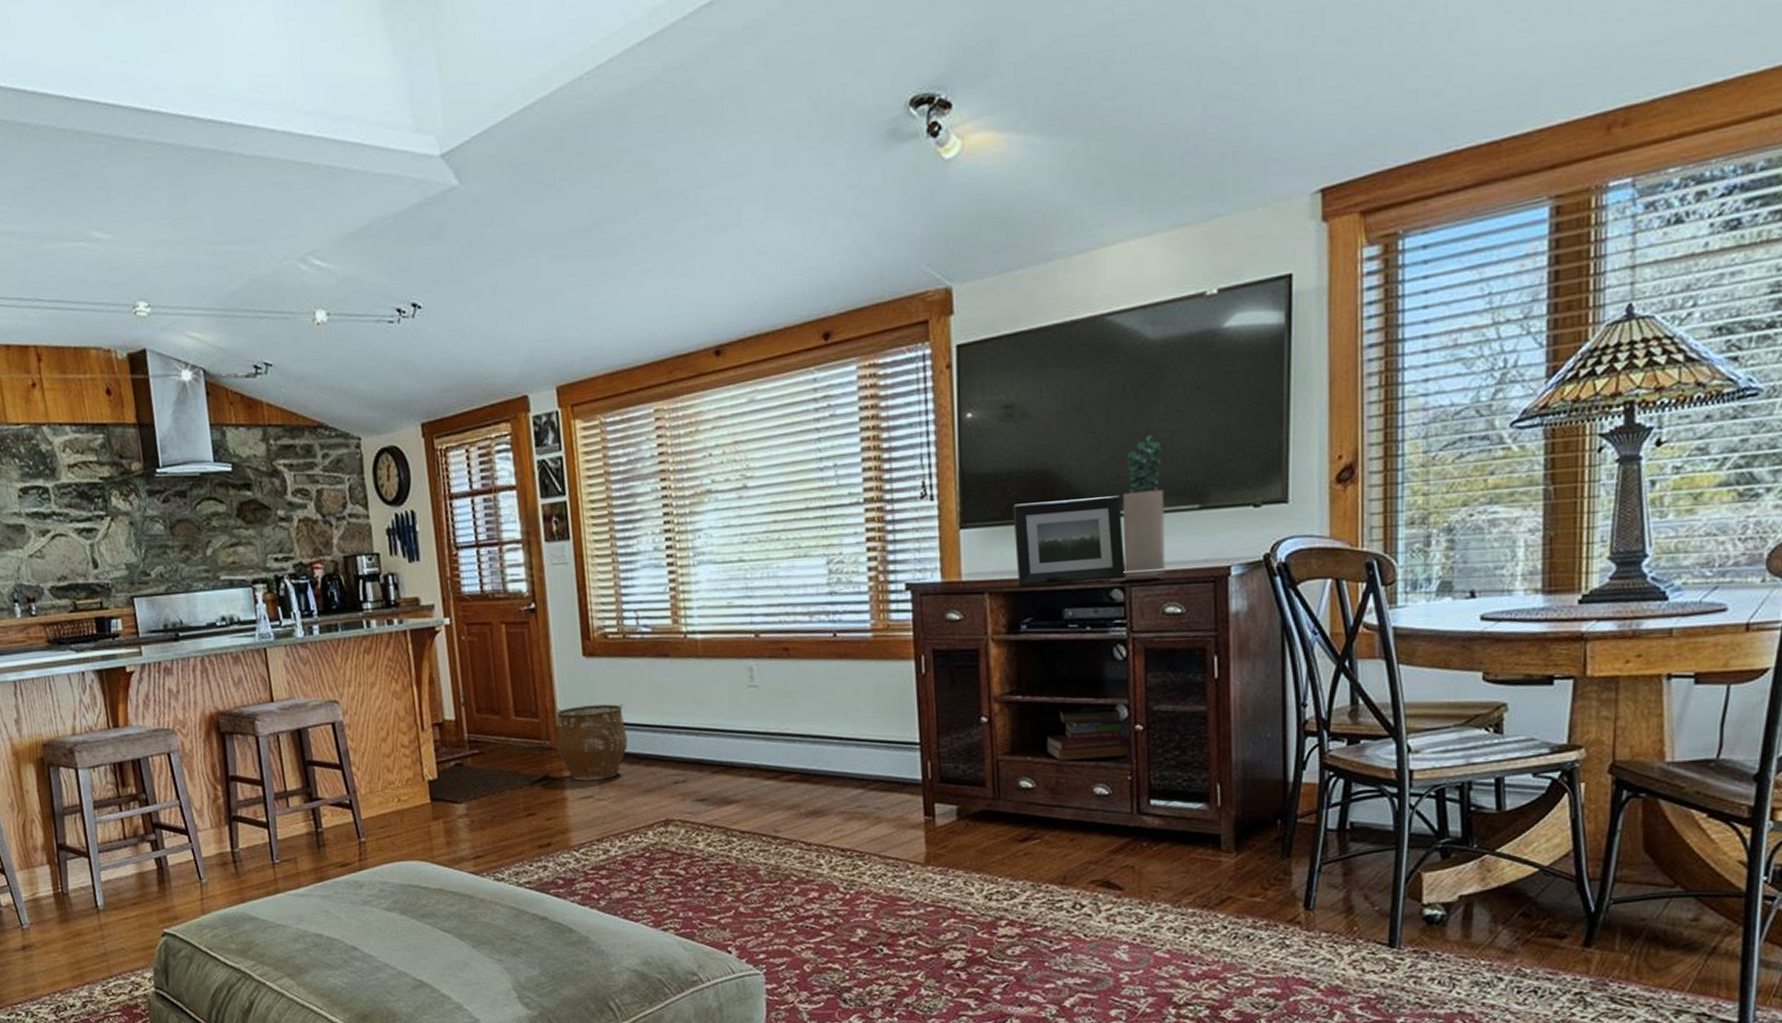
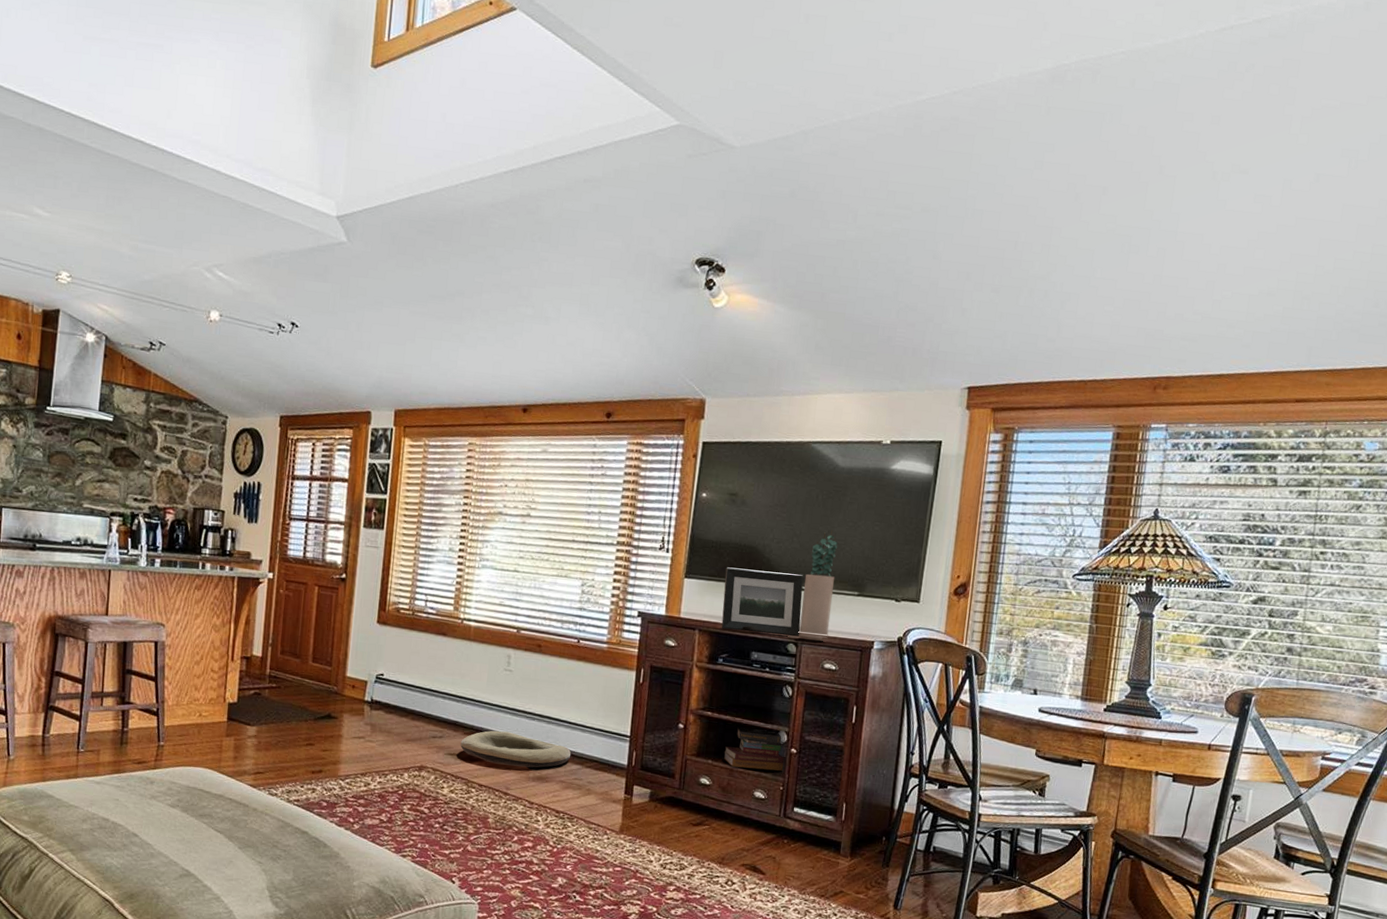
basket: present [554,703,628,781] -> none [341,660,403,725]
dog bed: none [709,762,849,804] -> present [460,730,571,768]

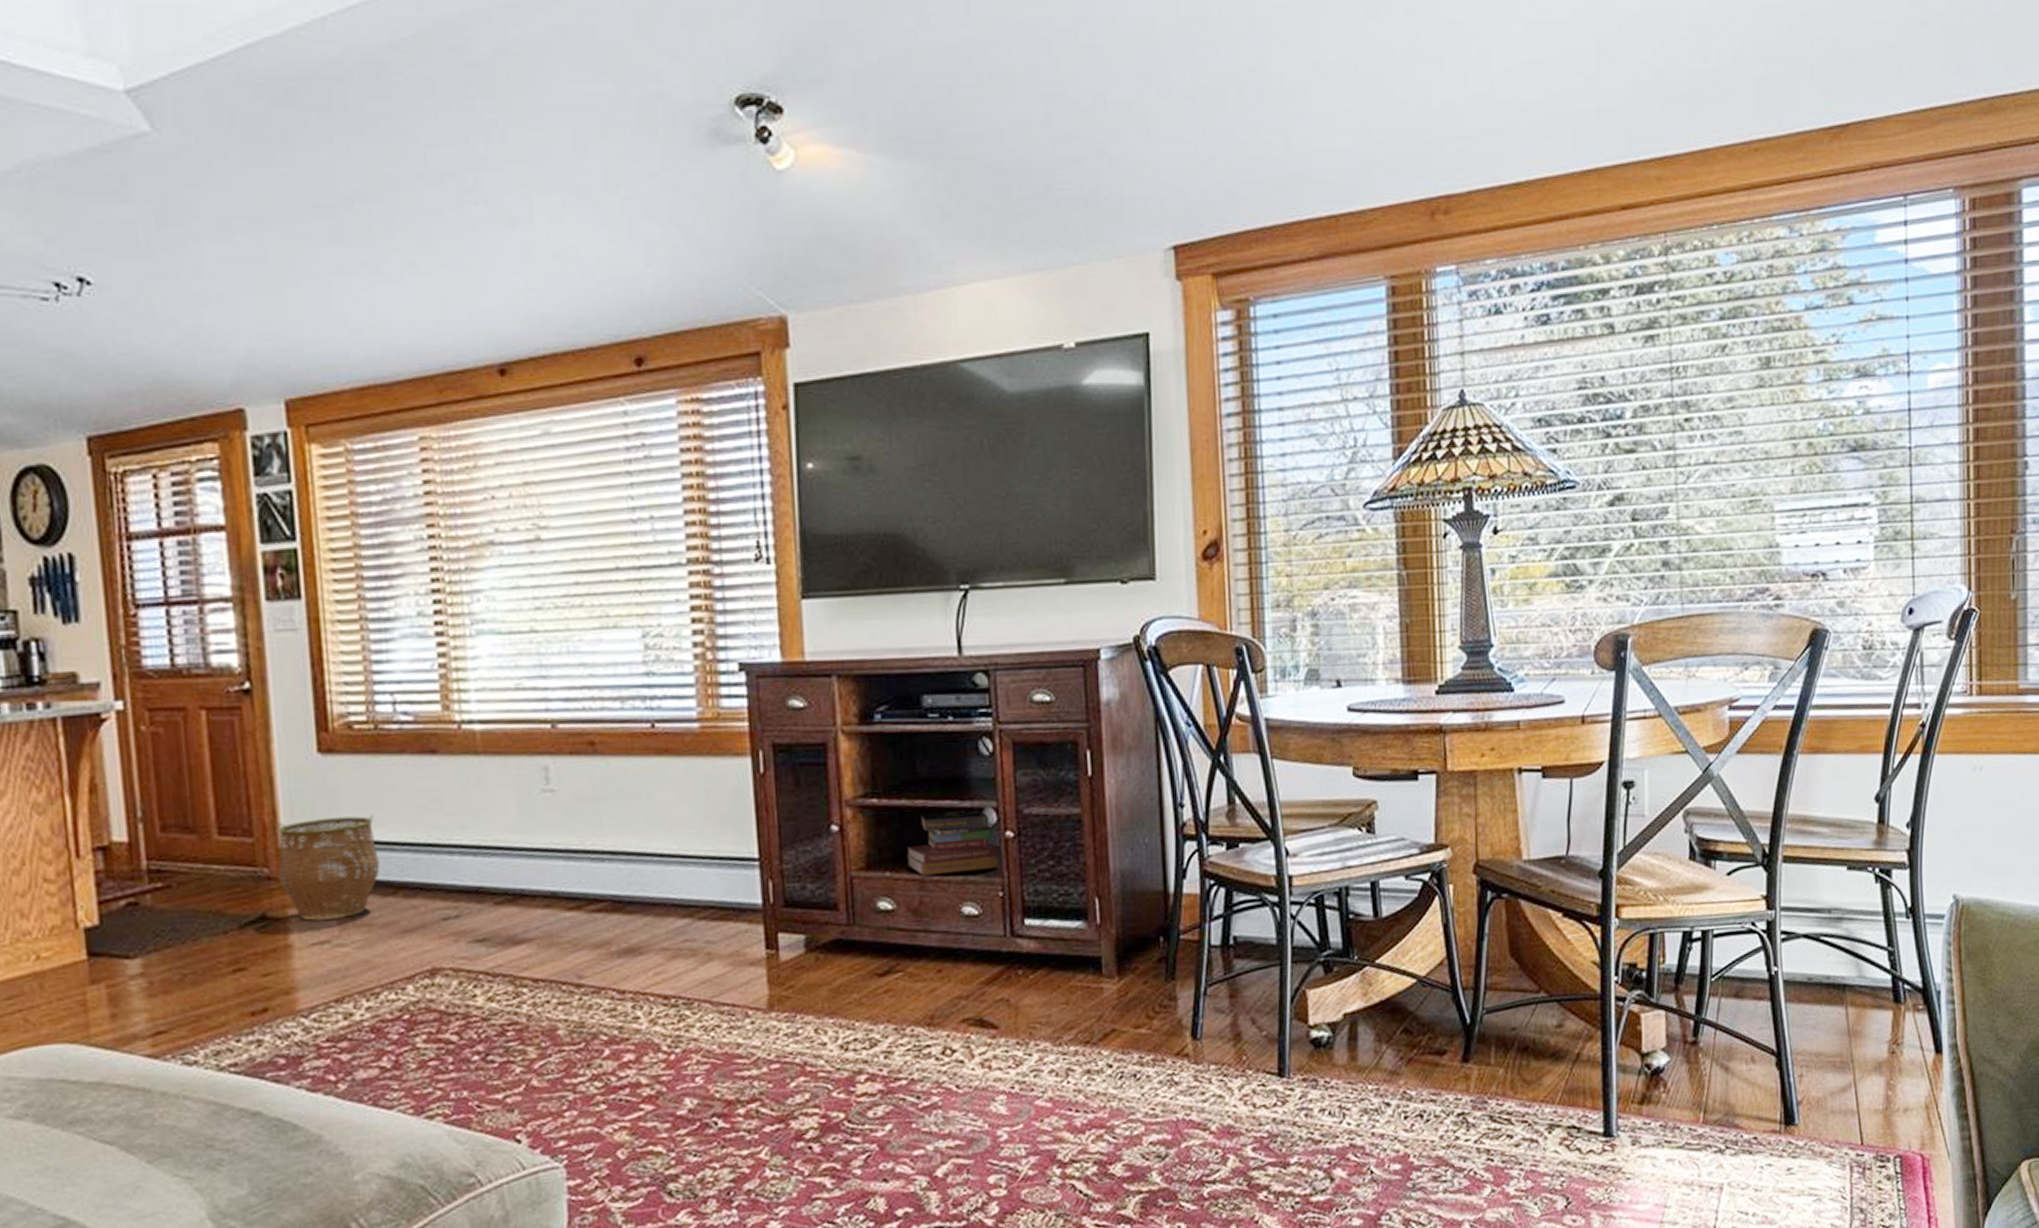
basket: none [341,660,403,725] -> present [275,815,380,921]
dog bed: present [460,730,571,768] -> none [491,887,672,942]
picture frame: present [721,567,804,637] -> none [862,566,990,668]
vase: present [799,530,839,642] -> none [982,490,1032,664]

